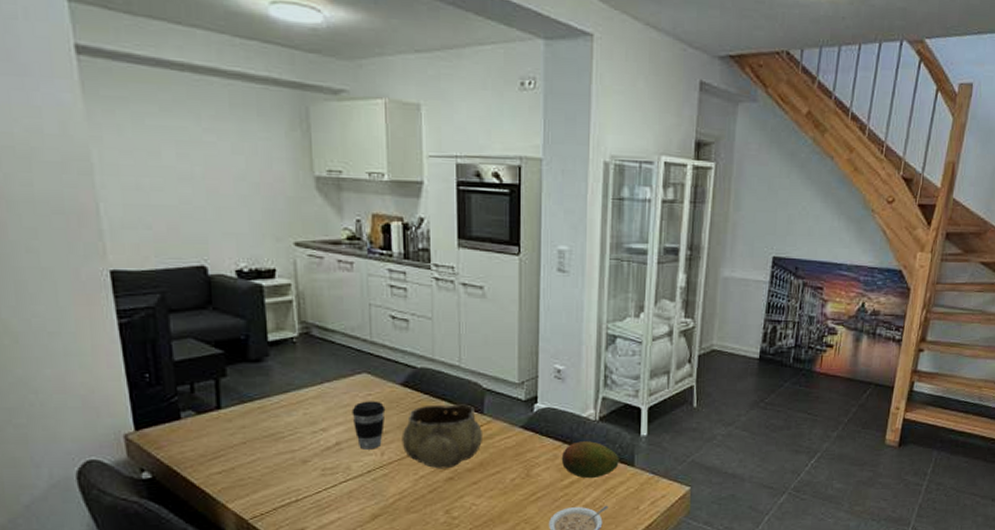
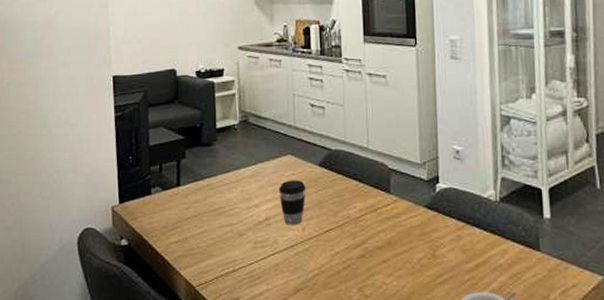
decorative bowl: present [401,404,484,469] -> none [319,183,391,246]
fruit: present [561,441,619,479] -> none [465,222,524,262]

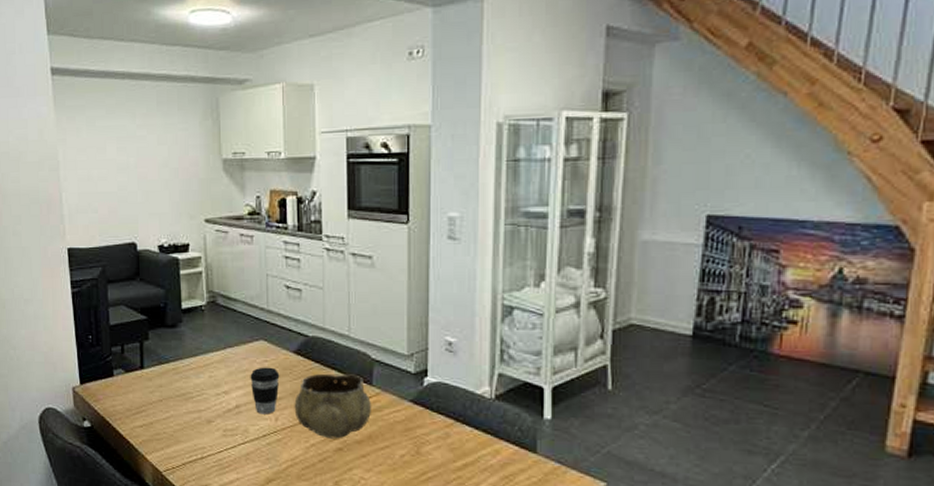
decorative bowl: none [319,183,391,246] -> present [294,373,372,439]

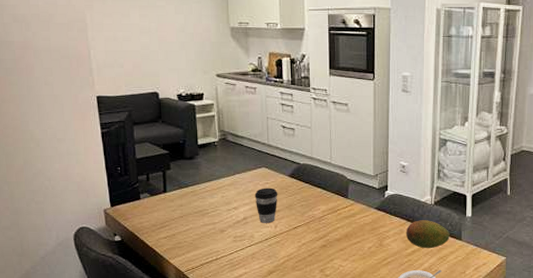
decorative bowl: present [294,373,372,439] -> none [289,191,348,239]
fruit: none [453,420,519,463] -> present [405,220,450,249]

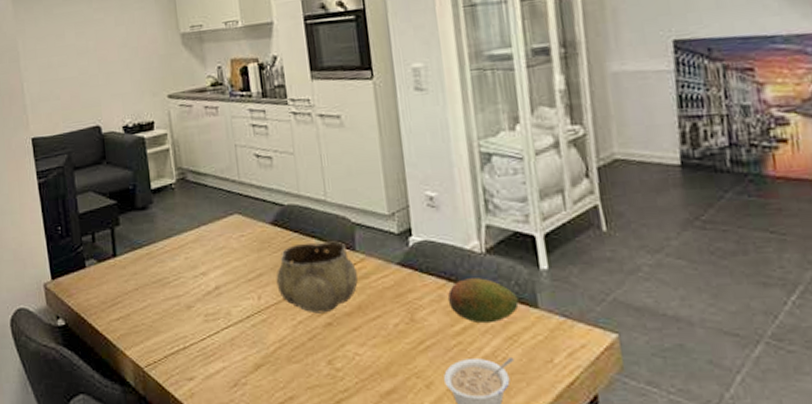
coffee cup: present [254,188,278,223] -> none [227,242,259,294]
decorative bowl: none [289,191,348,239] -> present [276,241,358,314]

